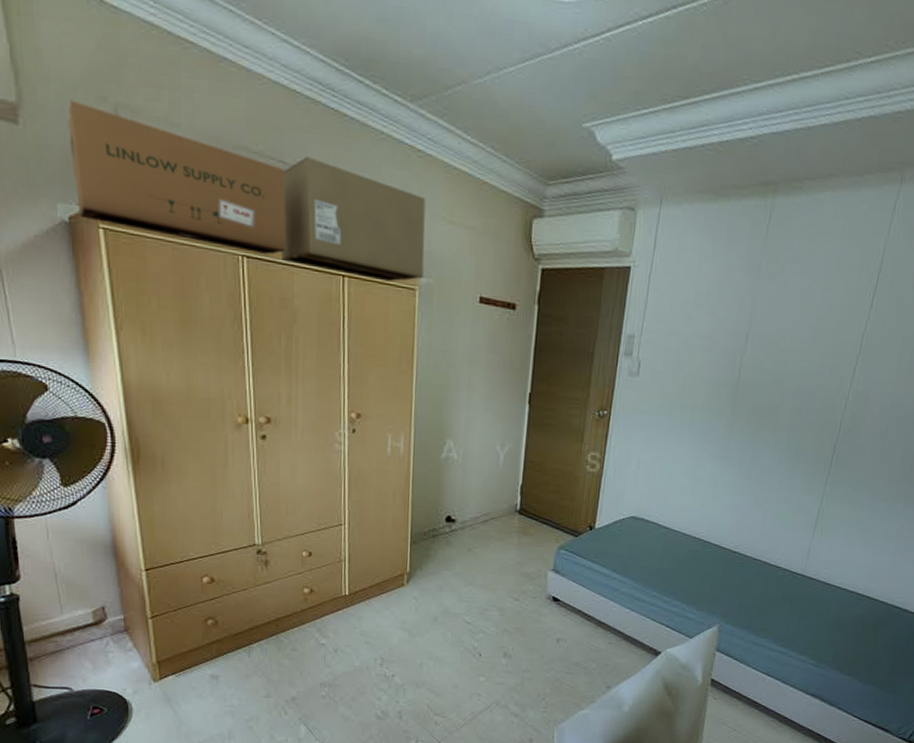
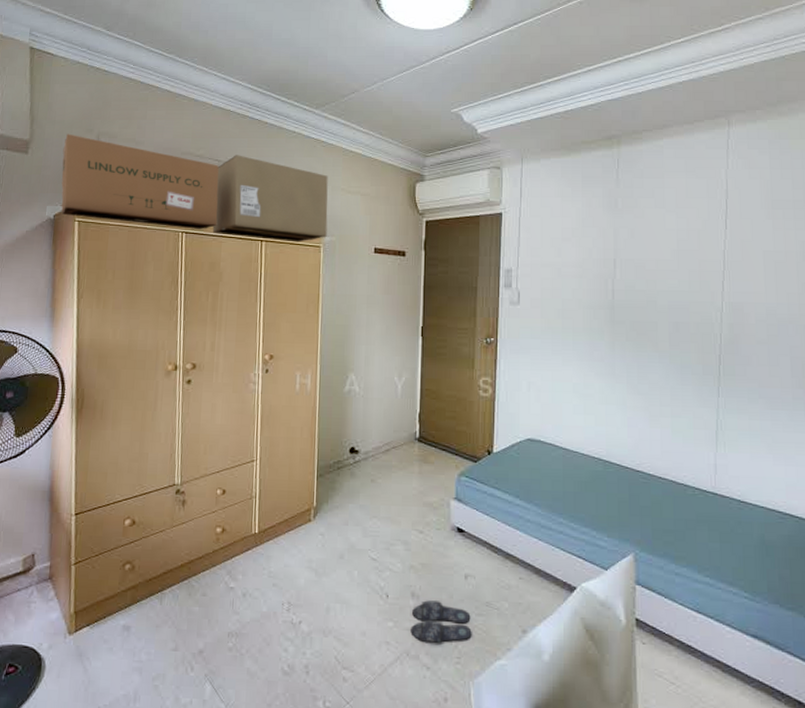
slippers: none [501,659,560,696] -> present [411,600,472,644]

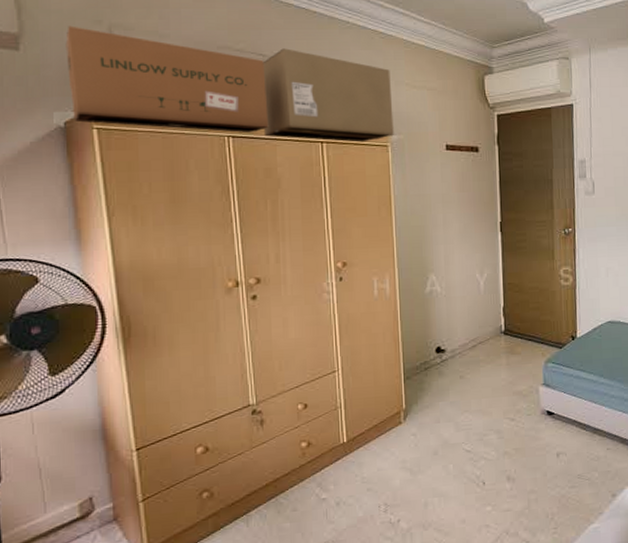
slippers: present [411,600,472,644] -> none [508,480,566,521]

